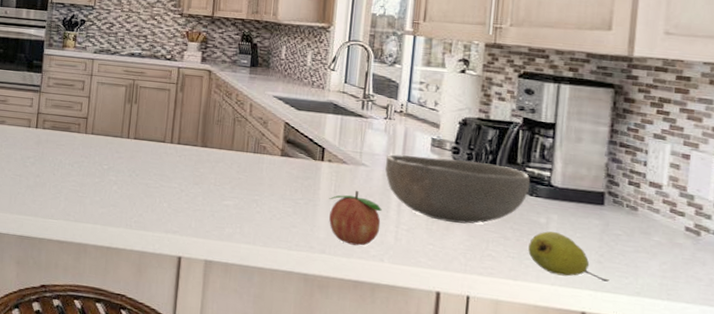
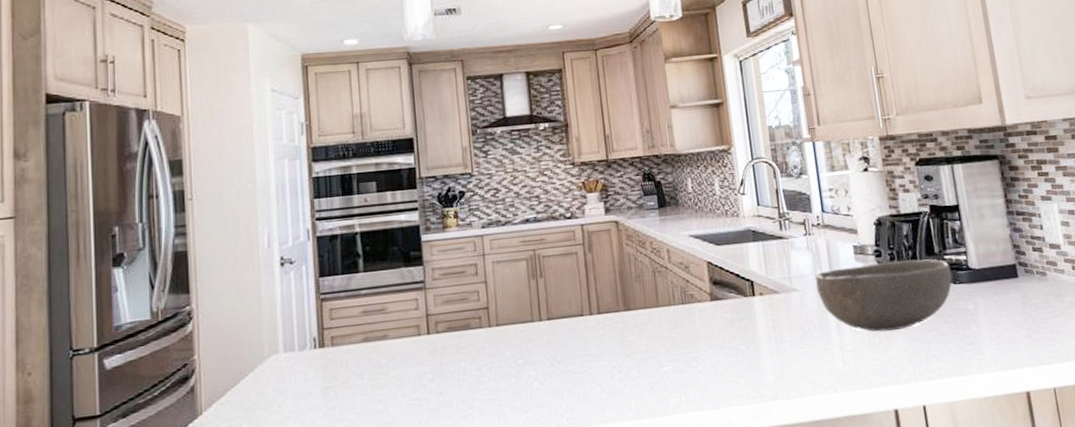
fruit: present [329,191,382,246] -> none [769,320,827,382]
fruit: present [528,231,609,282] -> none [964,315,1041,360]

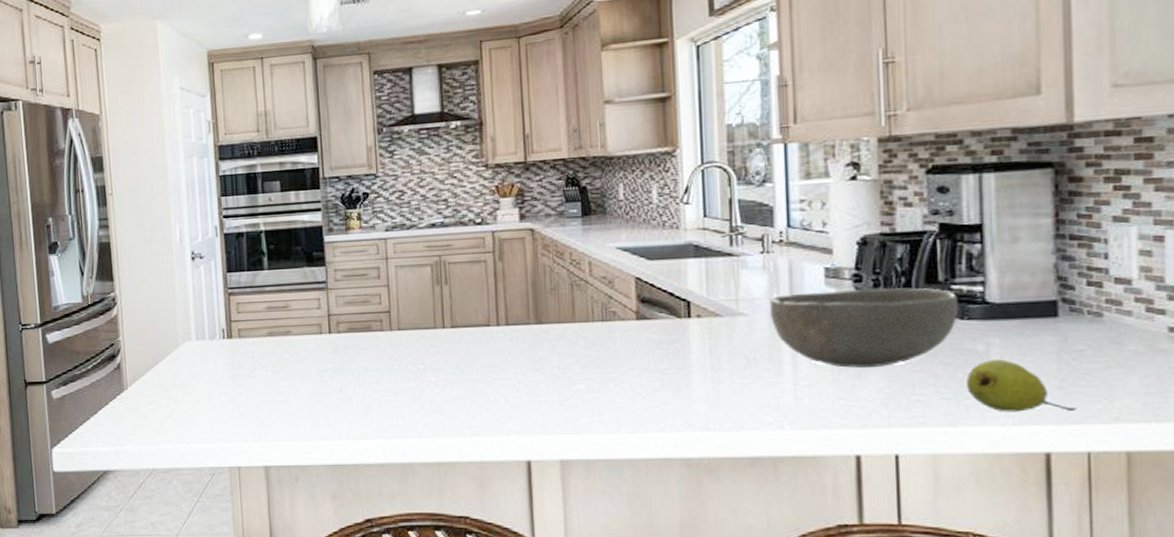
fruit: none [964,315,1041,360] -> present [967,358,1077,412]

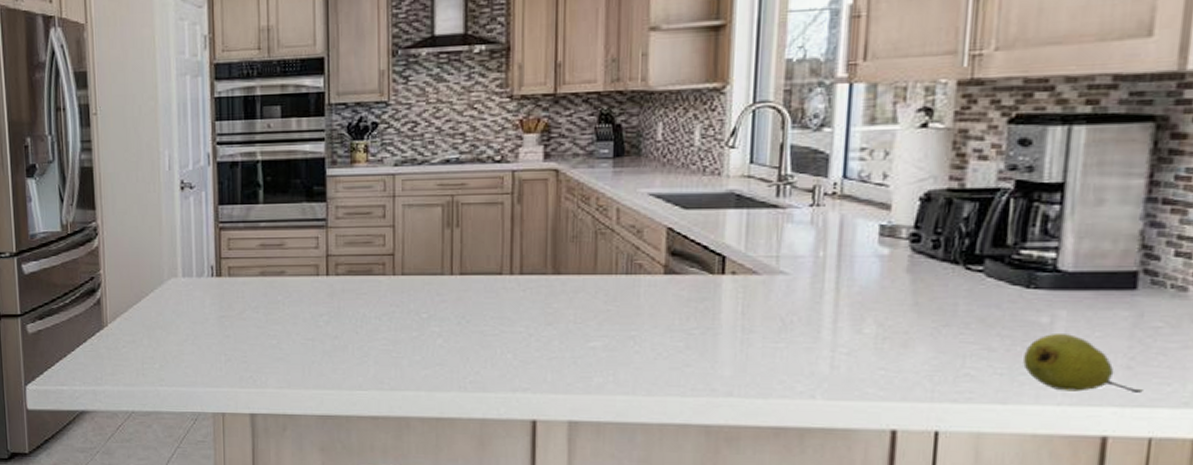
bowl: present [770,287,958,368] -> none [814,249,1026,336]

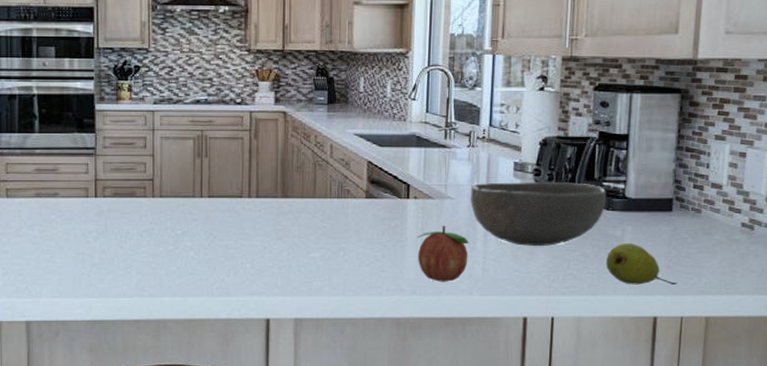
fruit: none [735,309,811,381] -> present [416,226,469,282]
bowl: none [814,249,1026,336] -> present [471,181,606,246]

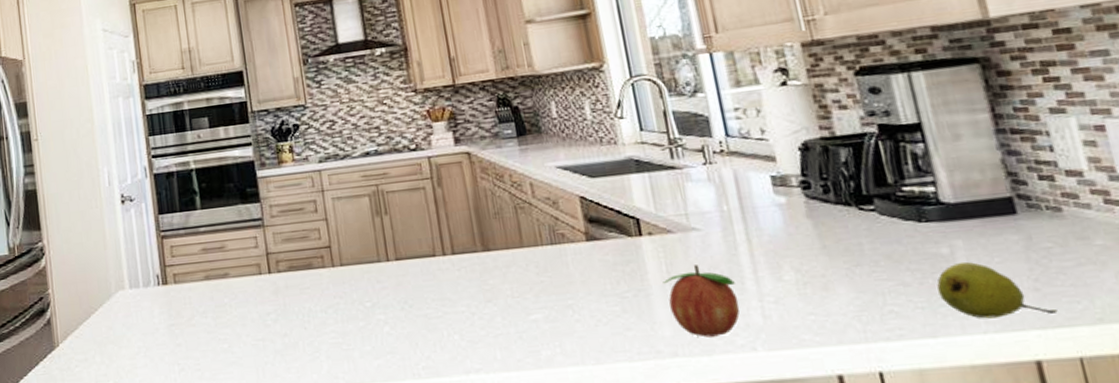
bowl: present [471,181,606,246] -> none [720,191,915,280]

